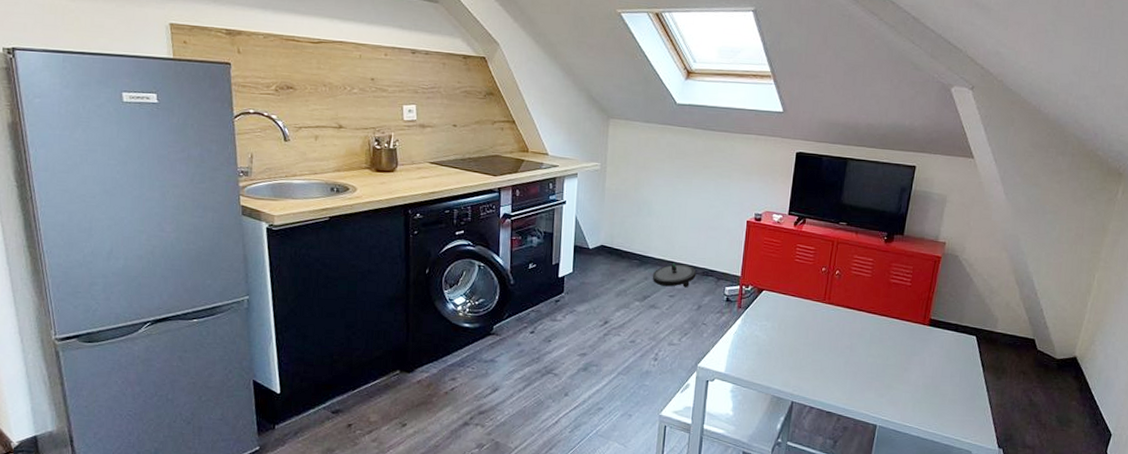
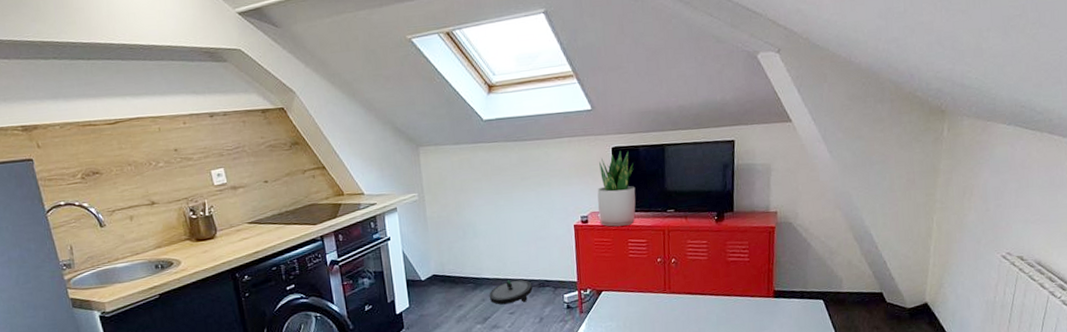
planter: none [772,157,815,231] -> present [597,150,636,227]

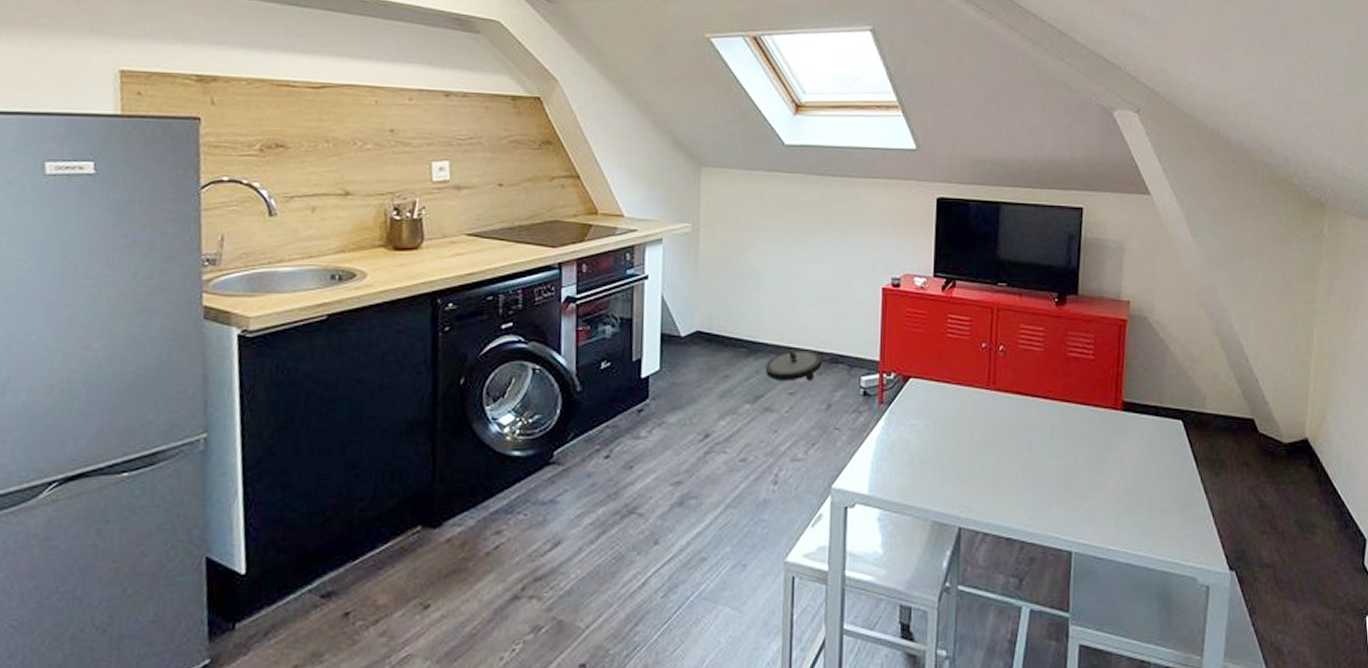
planter: present [597,150,636,227] -> none [913,203,963,296]

